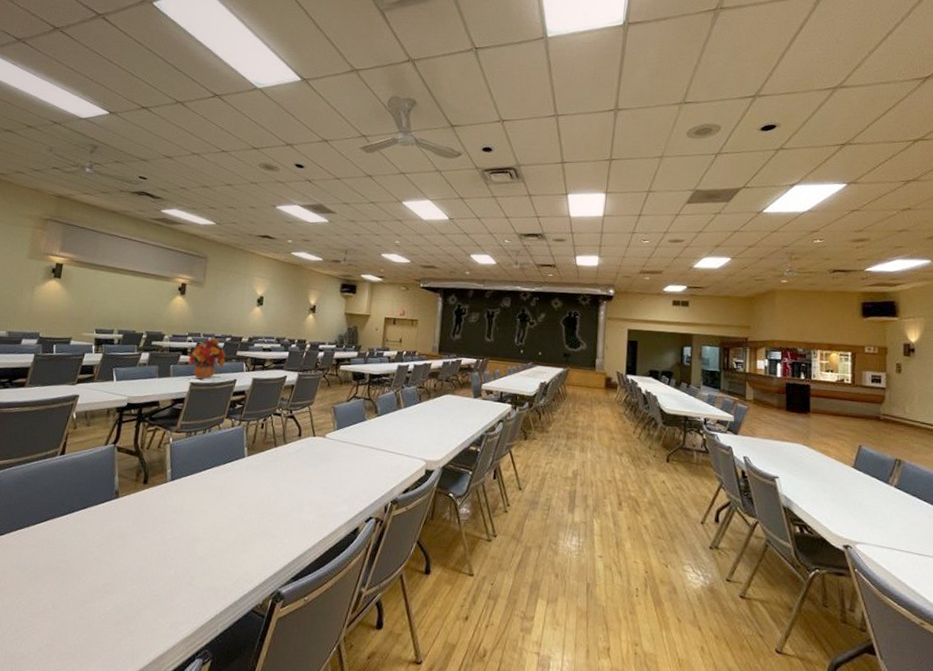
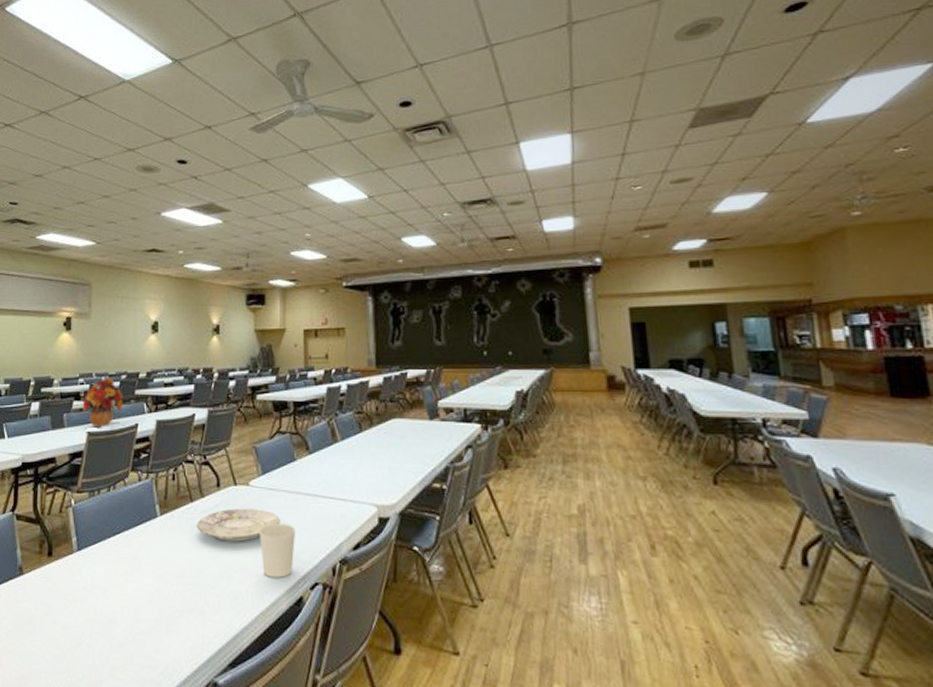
plate: none [277,455,348,482] -> present [197,508,281,542]
dixie cup: none [329,469,359,512] -> present [260,524,295,578]

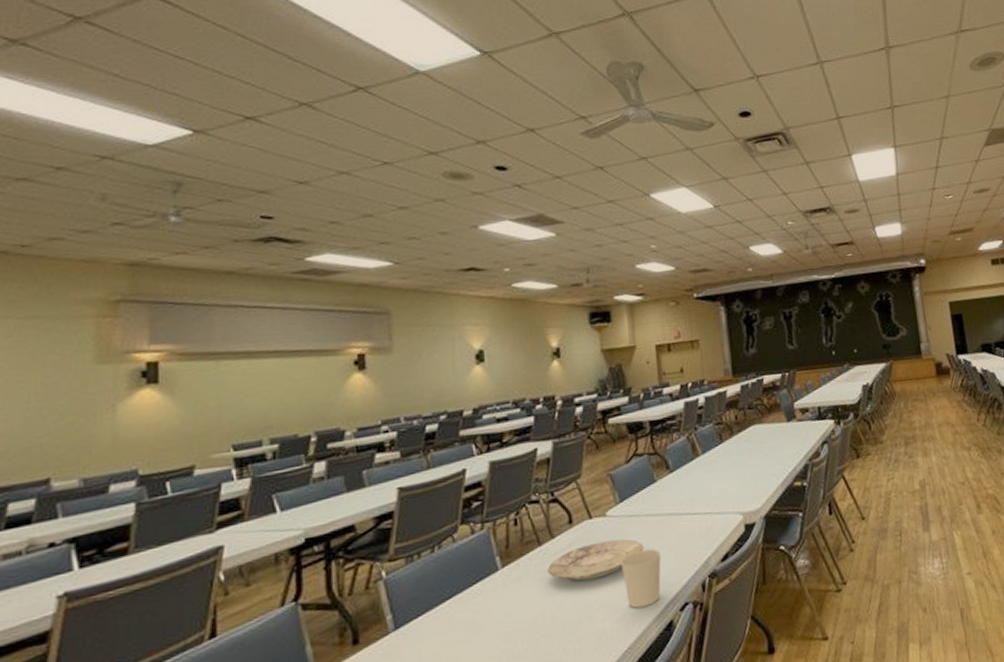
flower arrangement: present [82,377,123,428] -> none [388,420,445,481]

